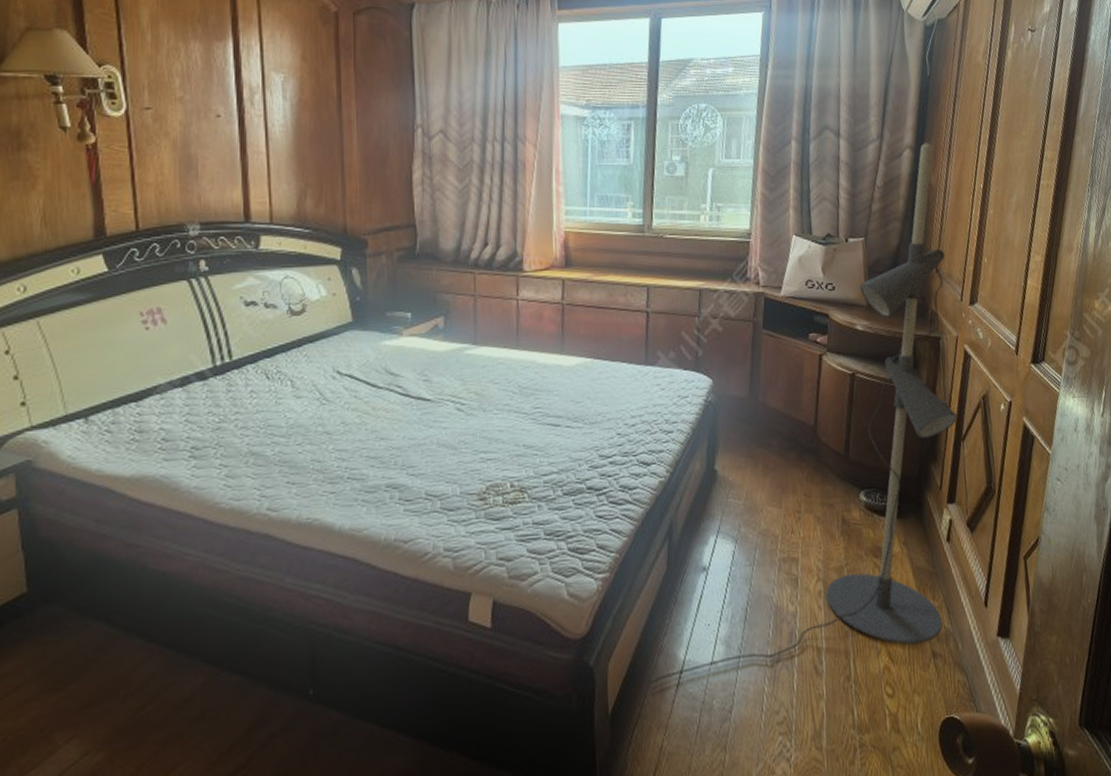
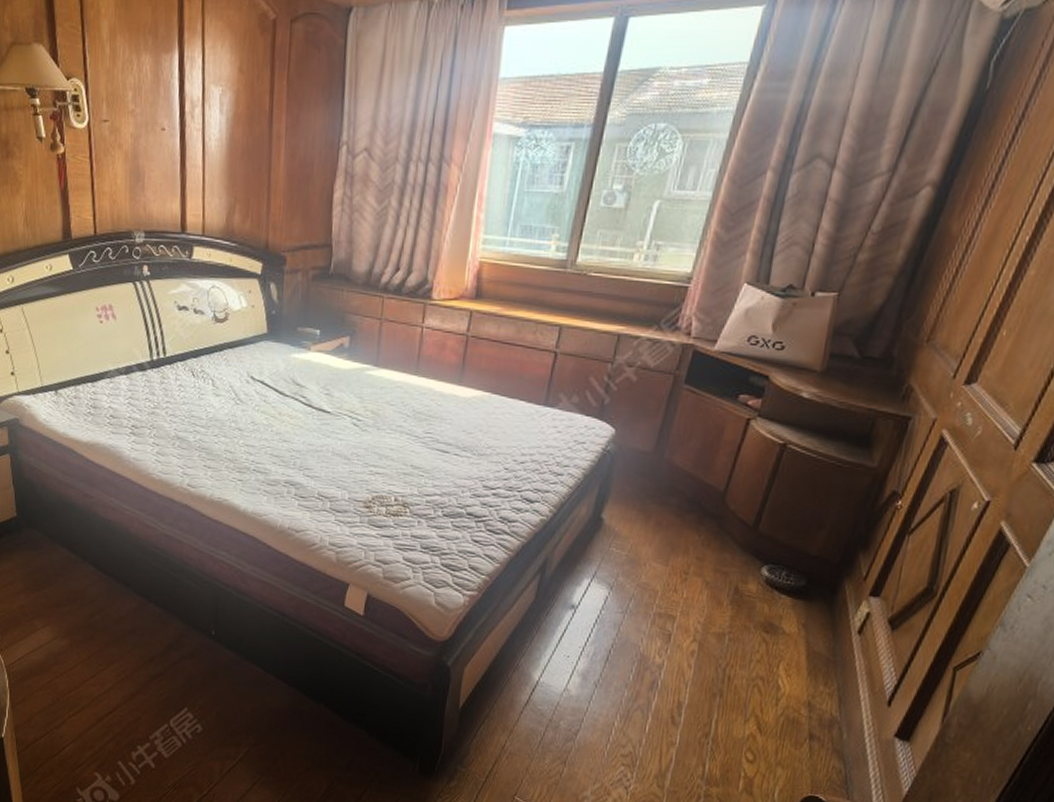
floor lamp: present [650,143,959,684] -> none [502,179,967,724]

